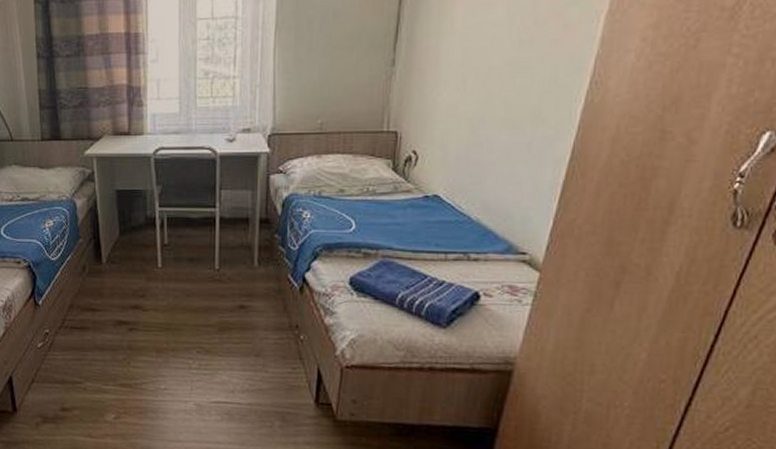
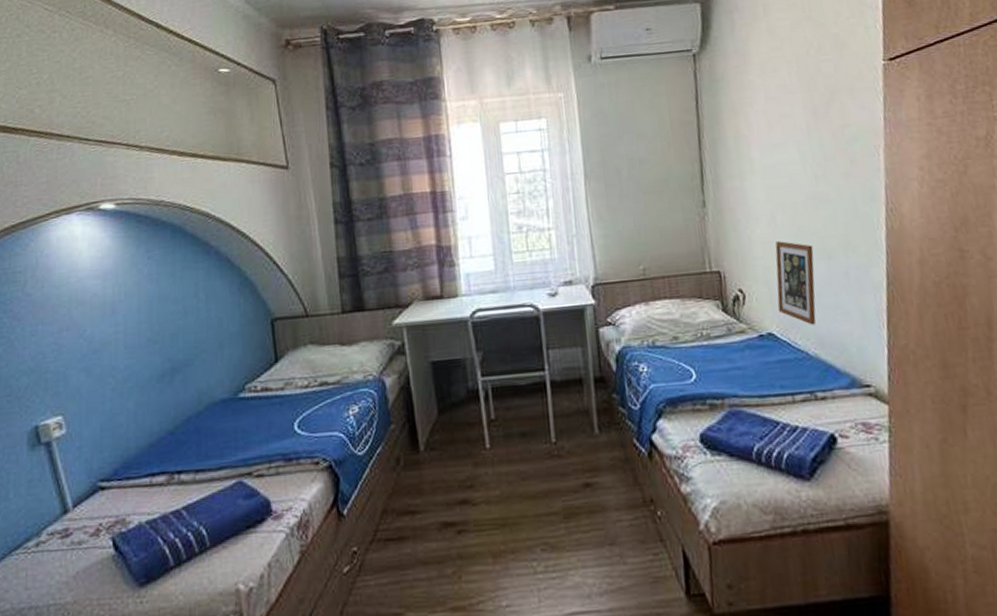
picture frame: none [448,106,500,192] -> present [775,241,817,325]

